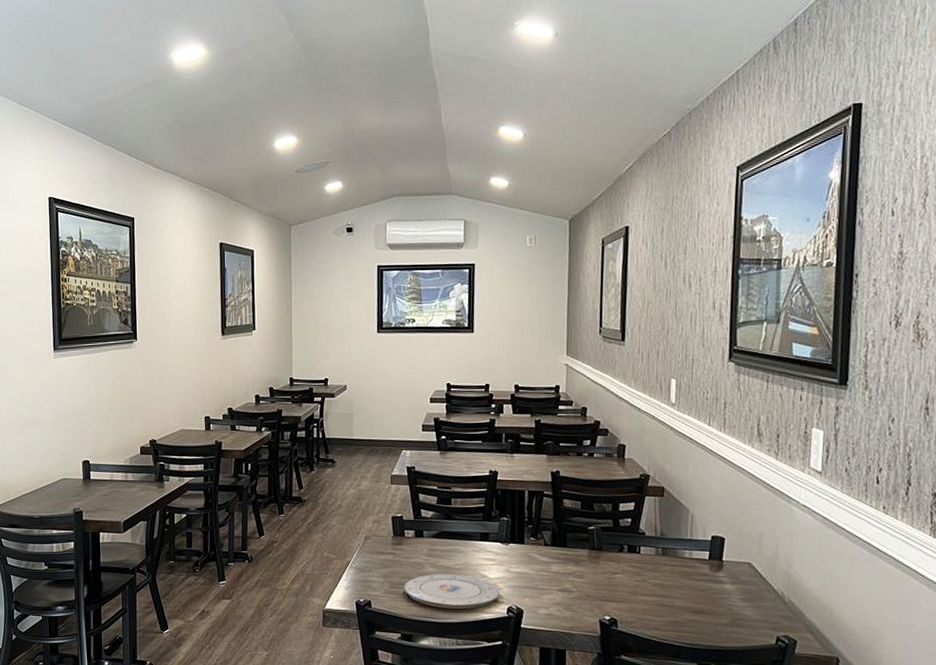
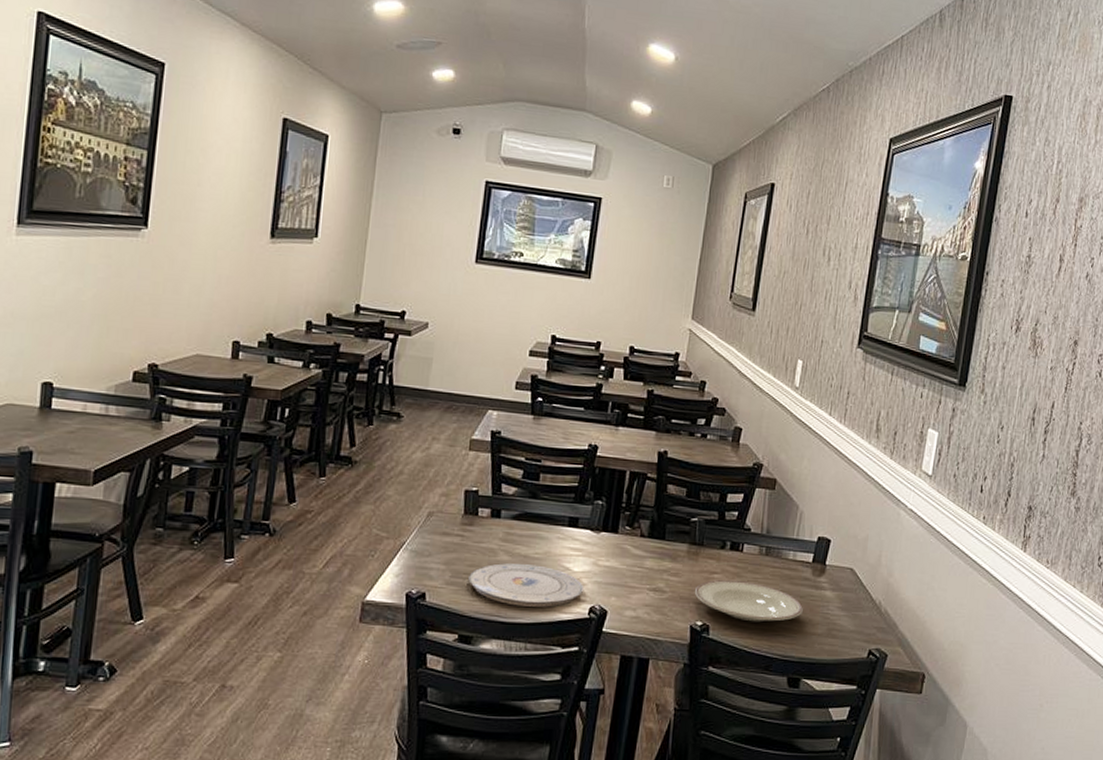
plate: none [599,579,705,615] -> present [694,580,803,622]

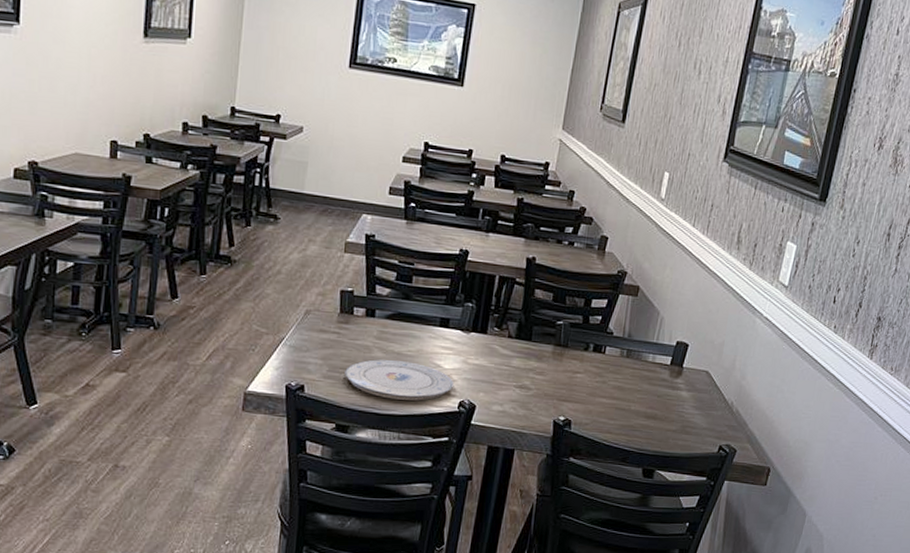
plate: present [694,580,803,622] -> none [558,379,660,419]

